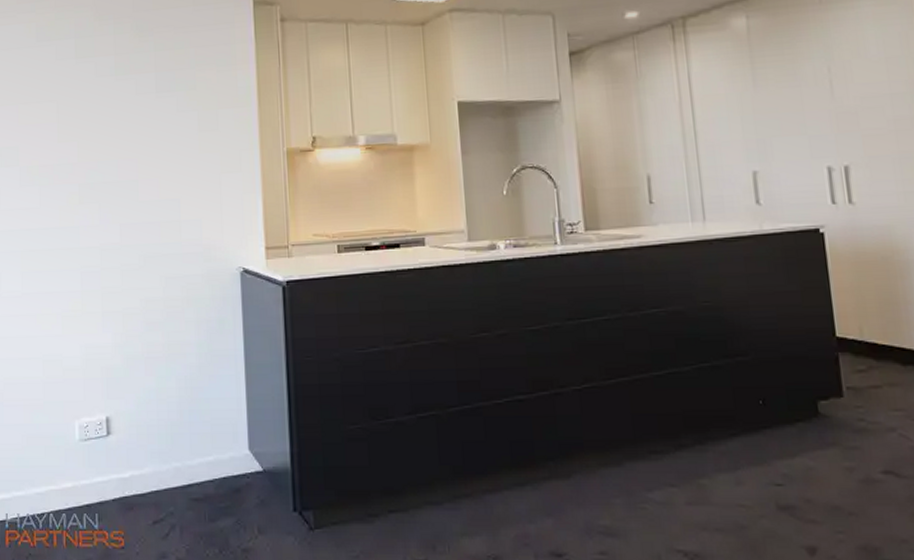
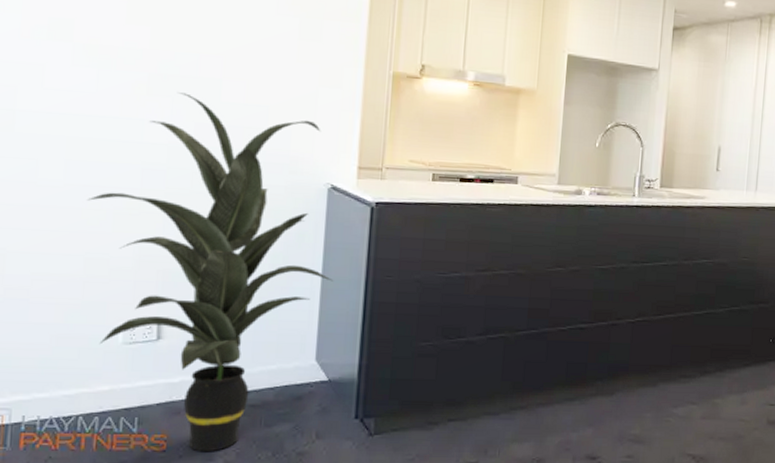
indoor plant: none [40,197,255,549] -> present [86,92,333,452]

